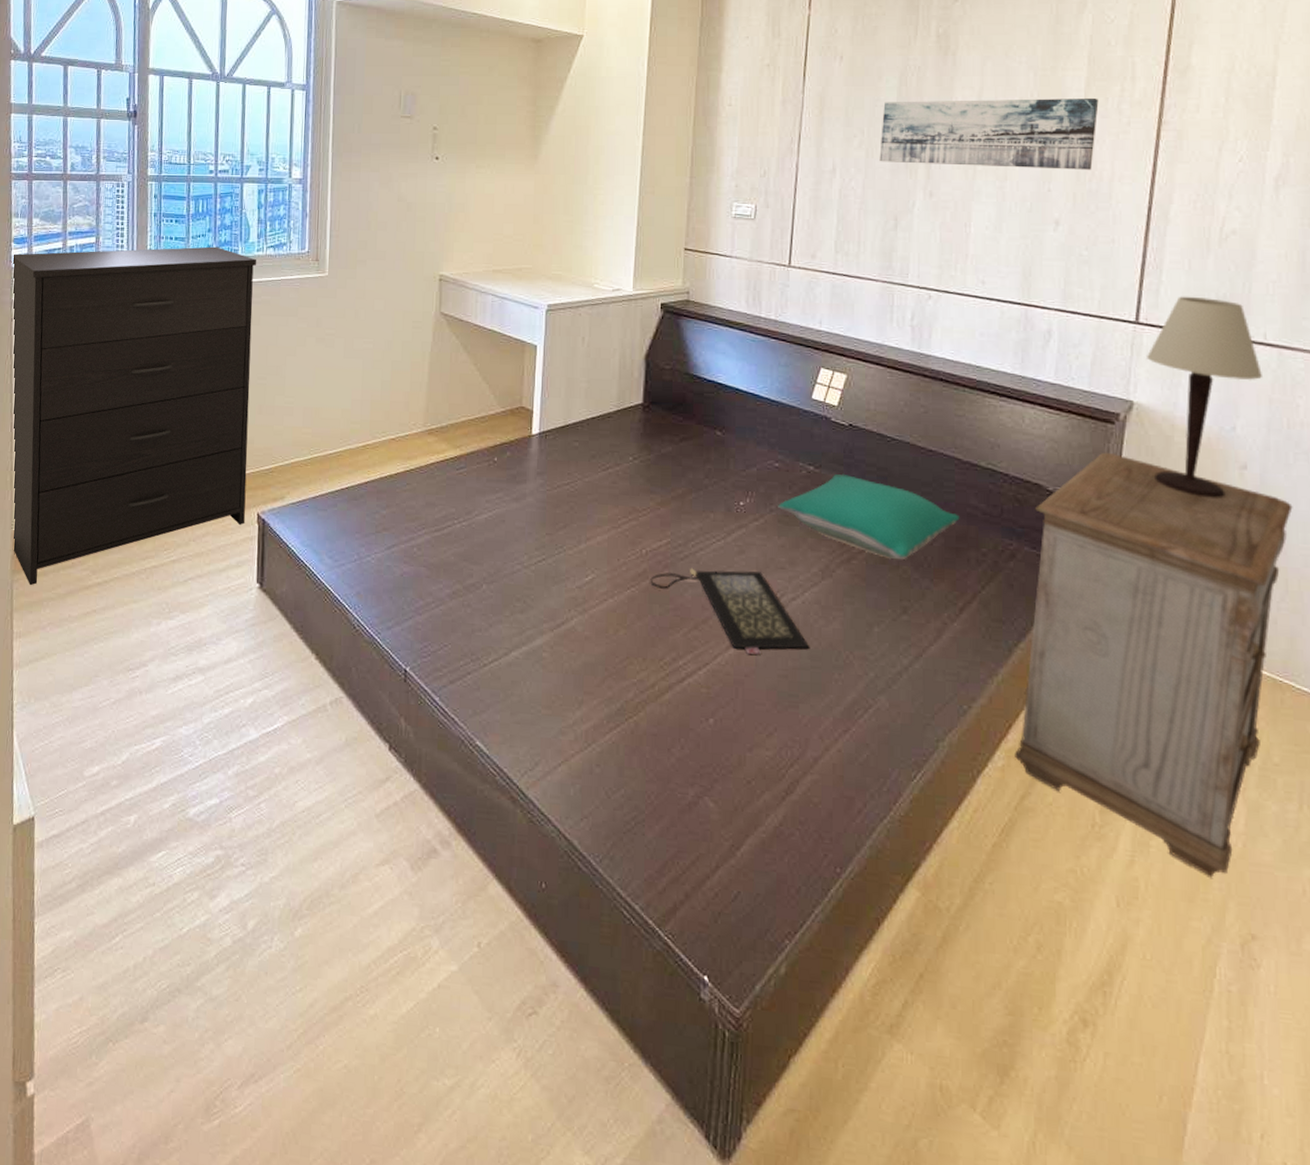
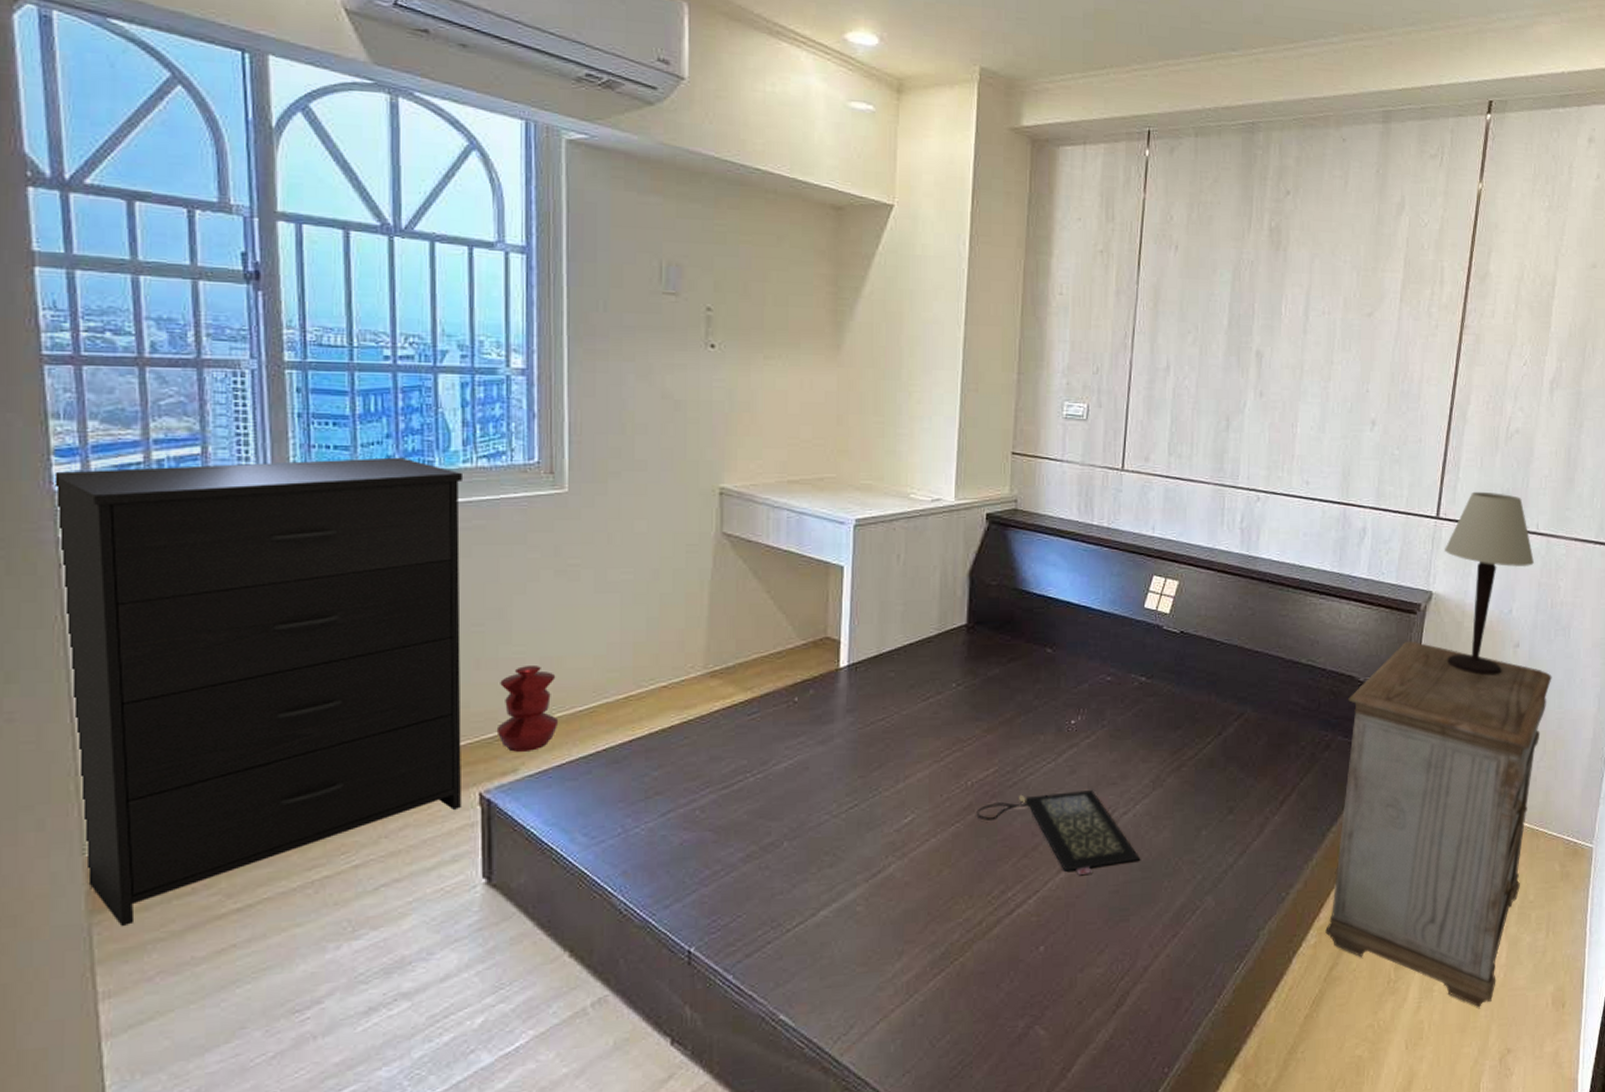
vase: none [271,414,315,483] -> present [496,666,559,752]
pillow: present [778,473,960,560] -> none [1110,682,1282,762]
wall art: present [879,97,1099,170] -> none [1213,297,1412,371]

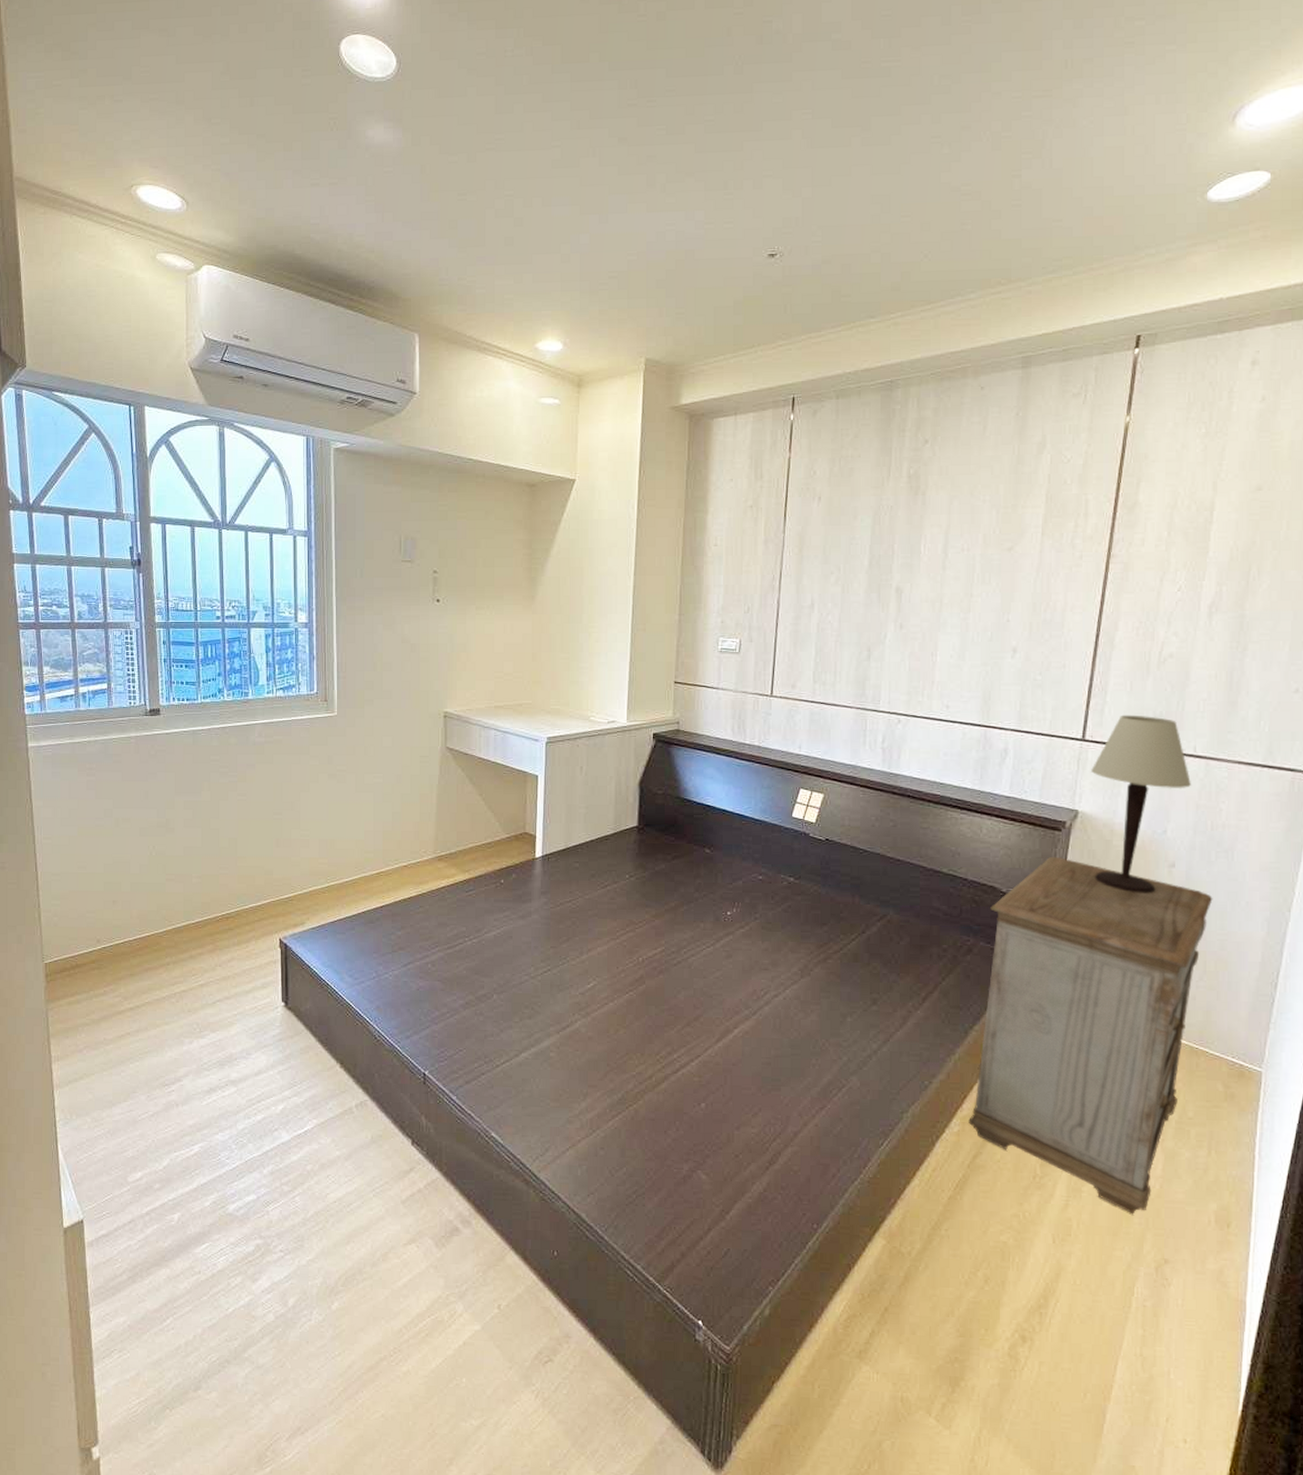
dresser: present [52,457,462,927] -> none [24,690,267,1013]
vase: present [496,666,559,752] -> none [290,846,332,910]
clutch bag: present [976,790,1140,876] -> none [647,972,790,1047]

